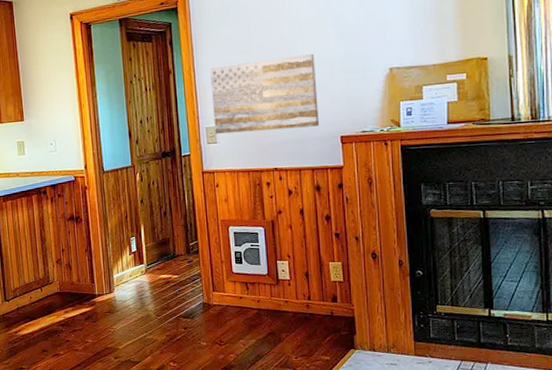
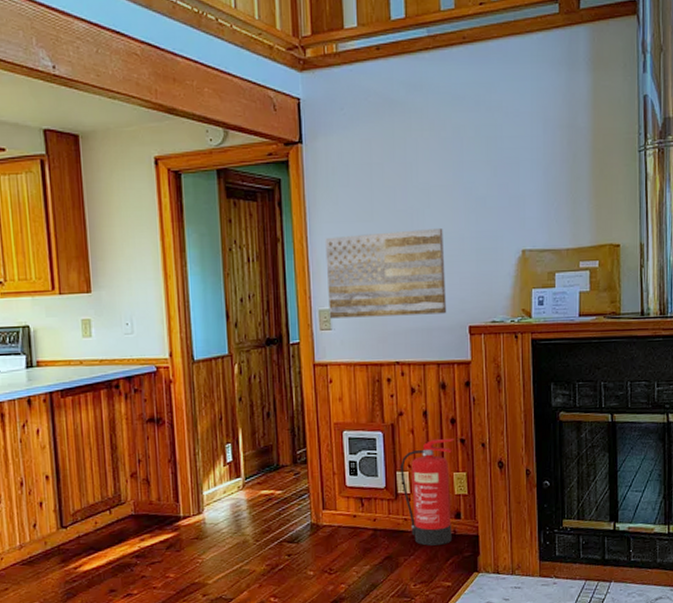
fire extinguisher: none [280,233,330,325] -> present [400,439,455,546]

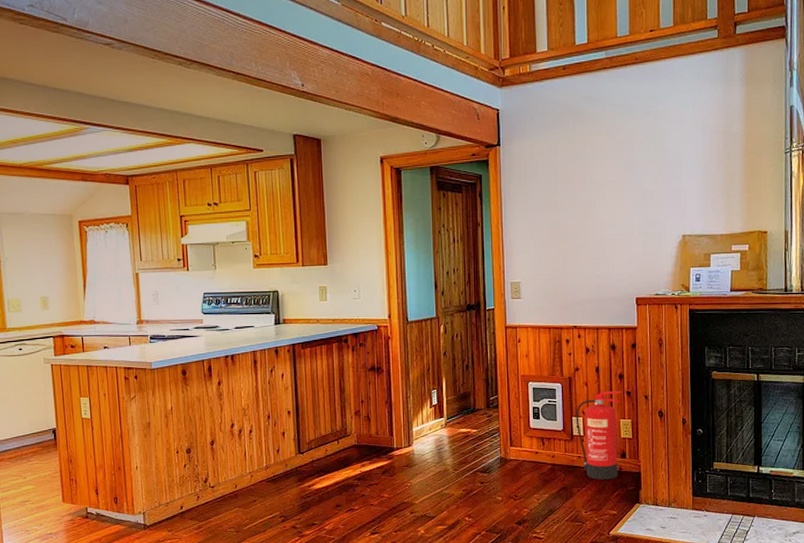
wall art: present [325,227,446,319] -> none [517,215,617,289]

